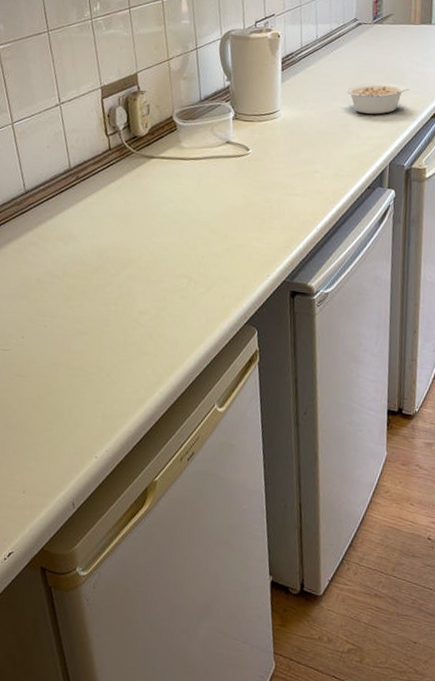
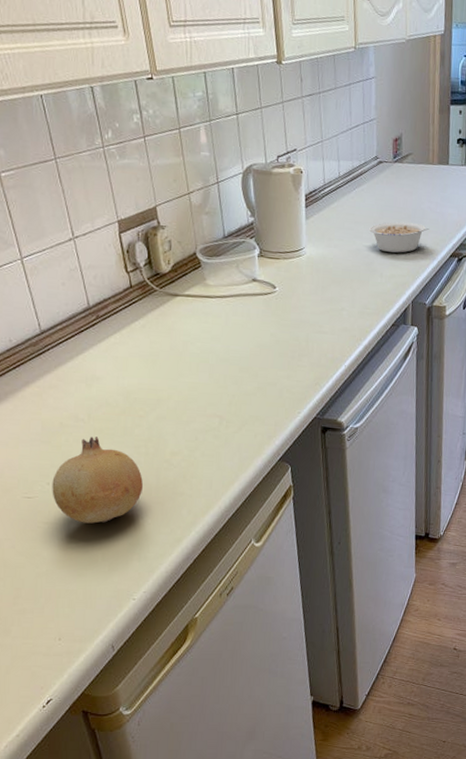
fruit: none [25,293,111,379] -> present [52,436,143,524]

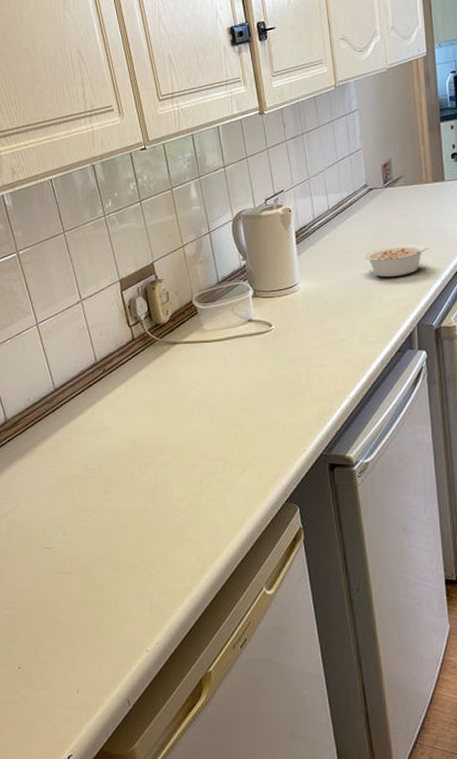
fruit: present [52,436,143,524] -> none [67,486,151,573]

